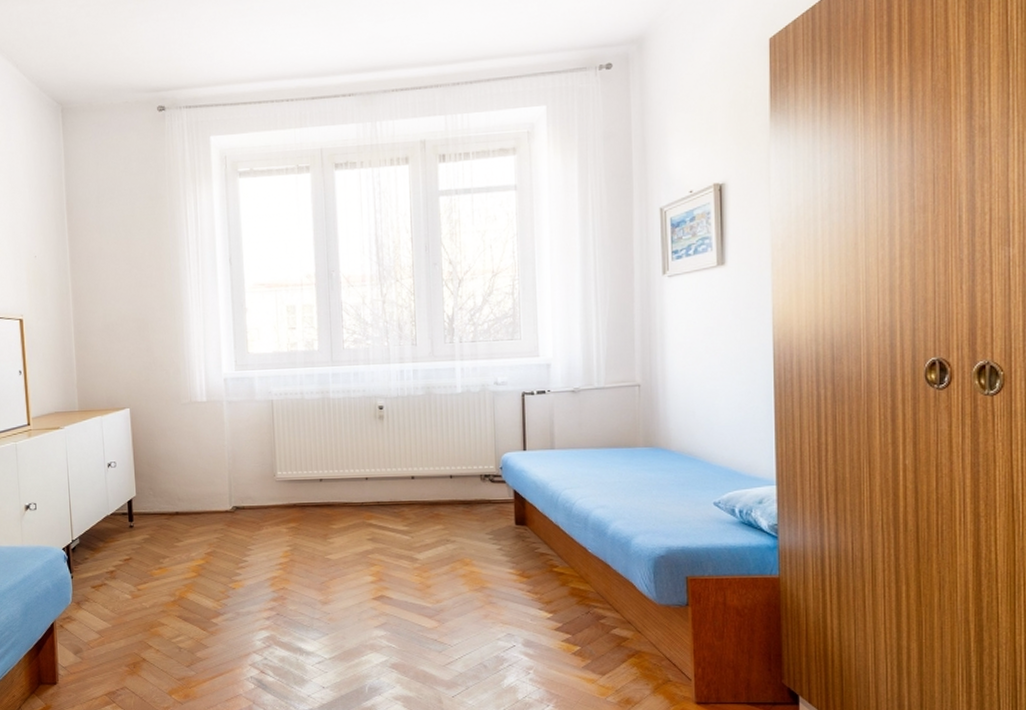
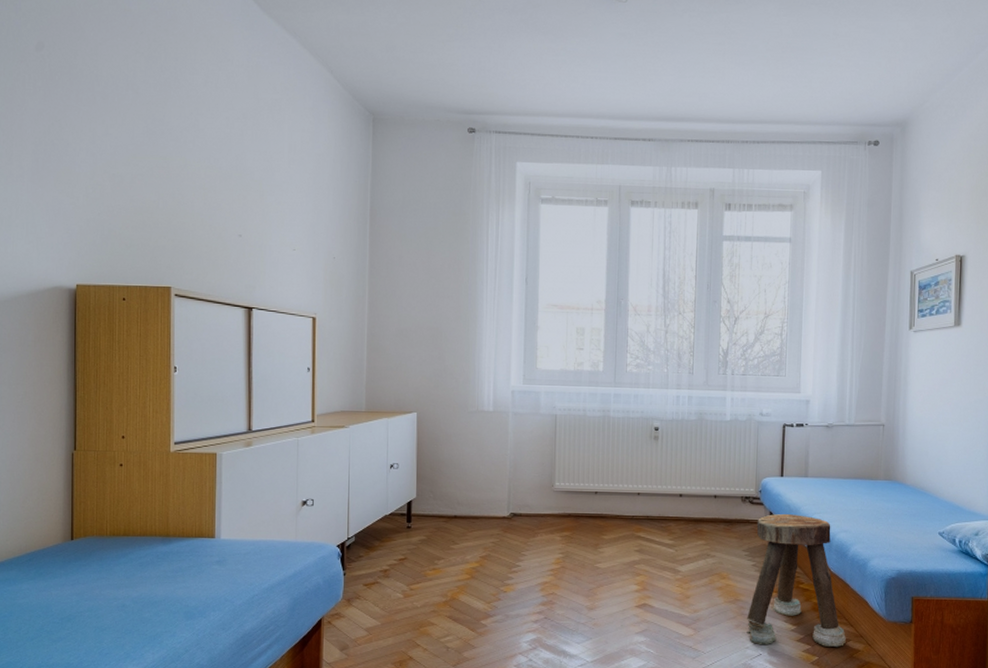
stool: none [496,490,611,636] -> present [747,513,846,648]

